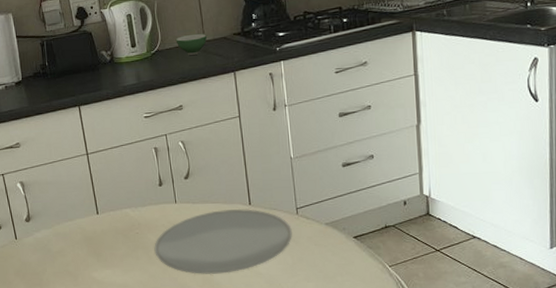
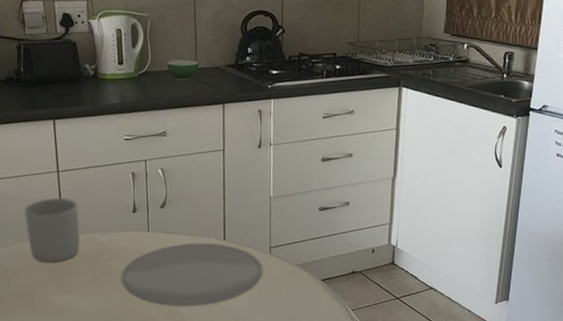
mug: none [60,178,115,240] -> present [24,197,81,263]

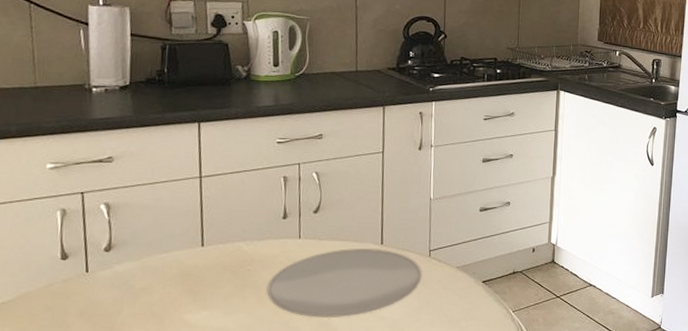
mug: present [24,197,81,263] -> none [157,205,223,276]
bowl: present [166,59,200,81] -> none [325,62,360,84]

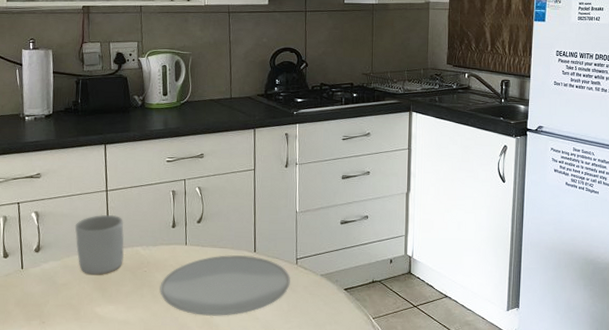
mug: none [157,205,223,276] -> present [74,214,125,275]

